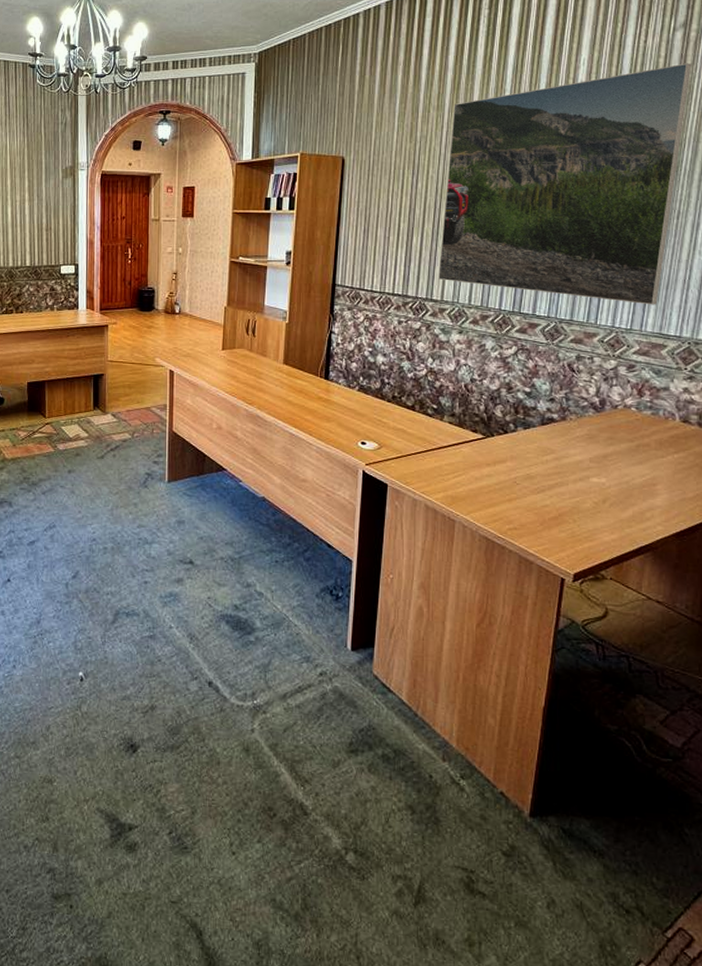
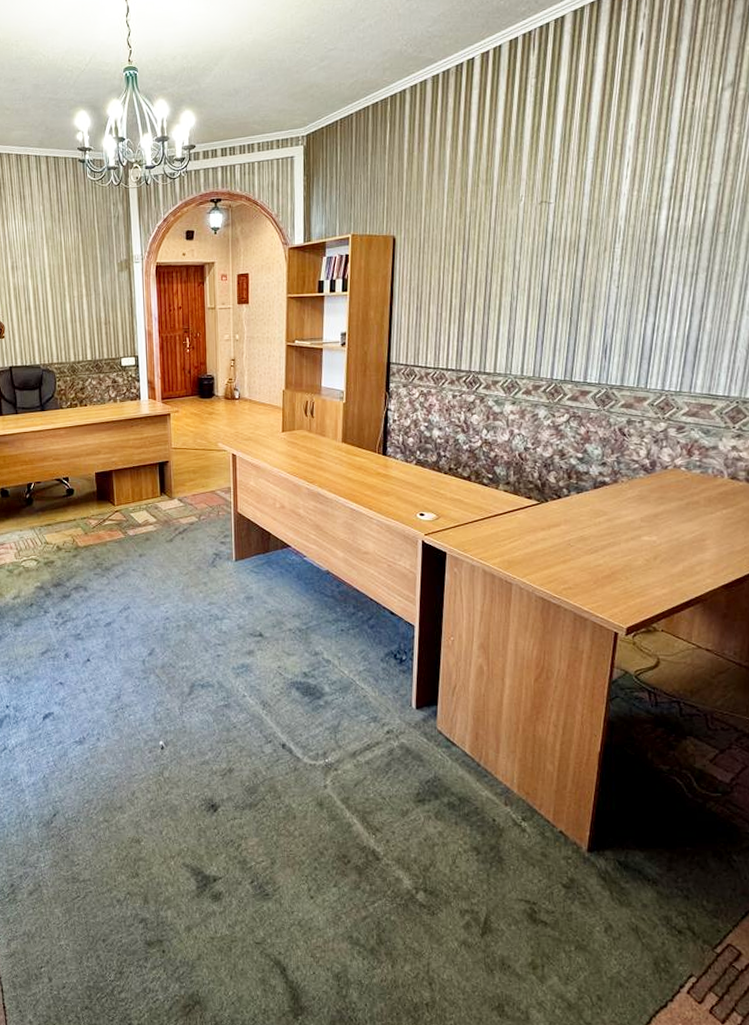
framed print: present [438,63,692,305] -> none [491,123,740,367]

